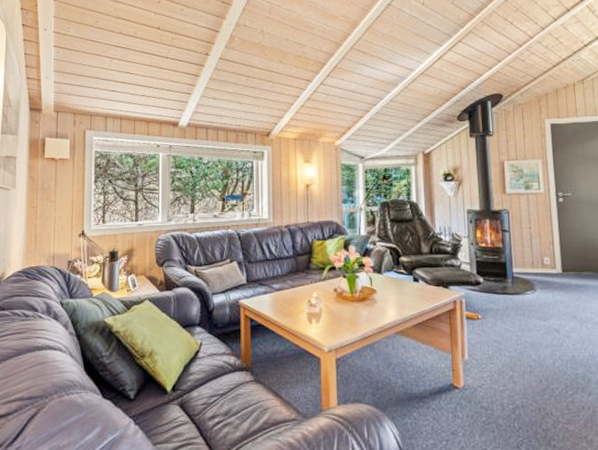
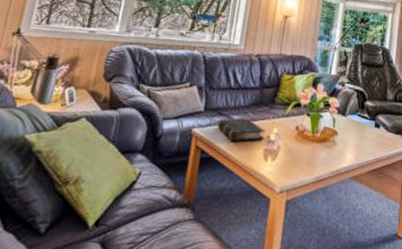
book: none [260,285,306,309] -> present [217,118,266,143]

